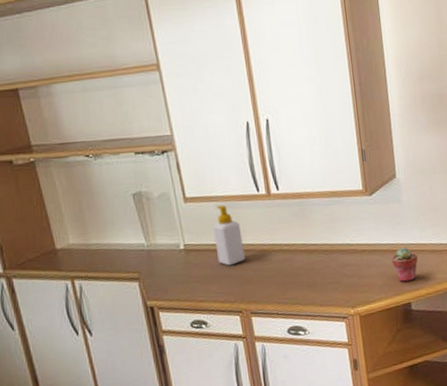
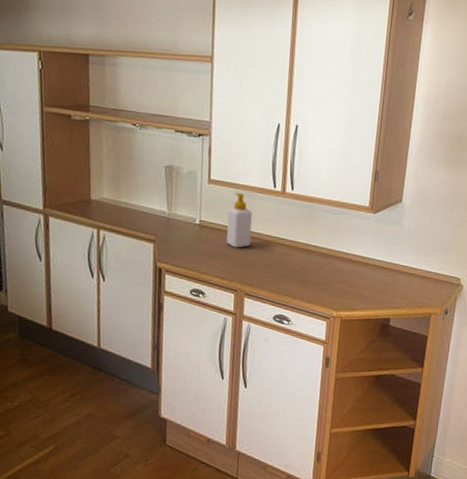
potted succulent: present [391,247,418,282] -> none [381,267,406,299]

